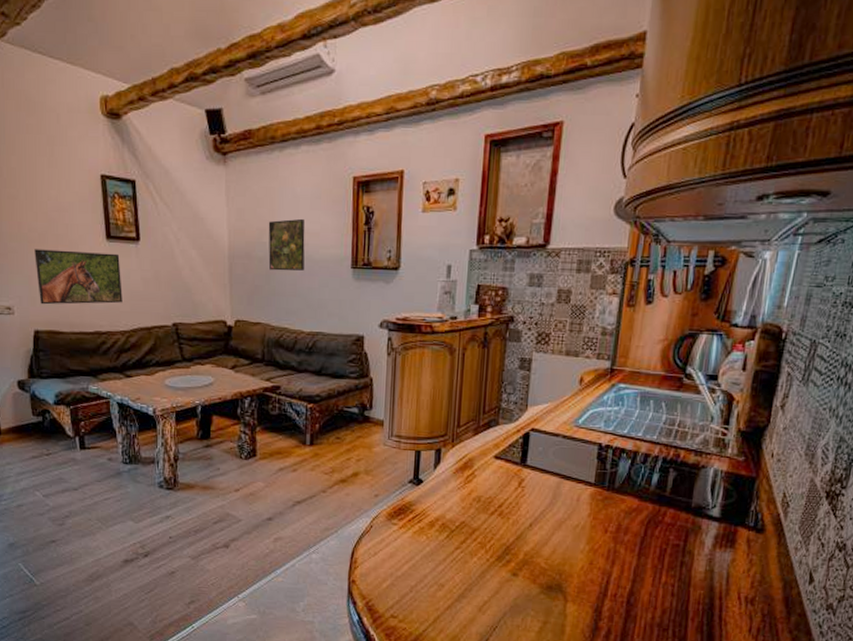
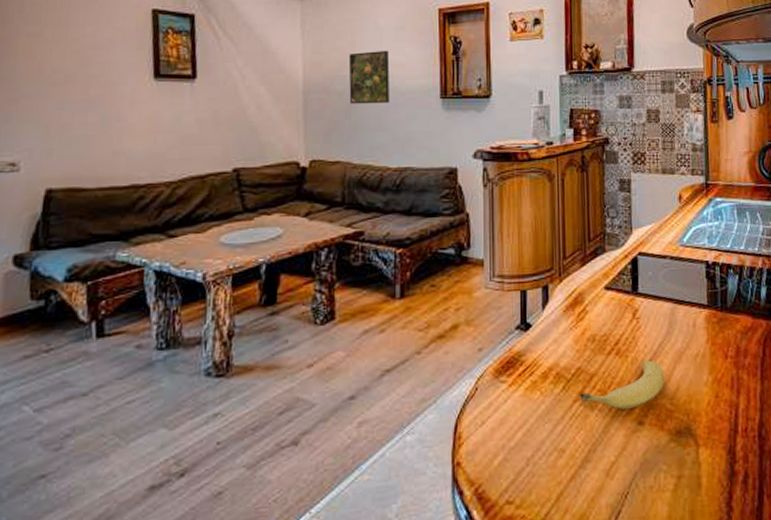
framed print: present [34,249,122,305] -> none [56,92,171,157]
fruit: none [462,524,543,562] -> present [580,360,665,409]

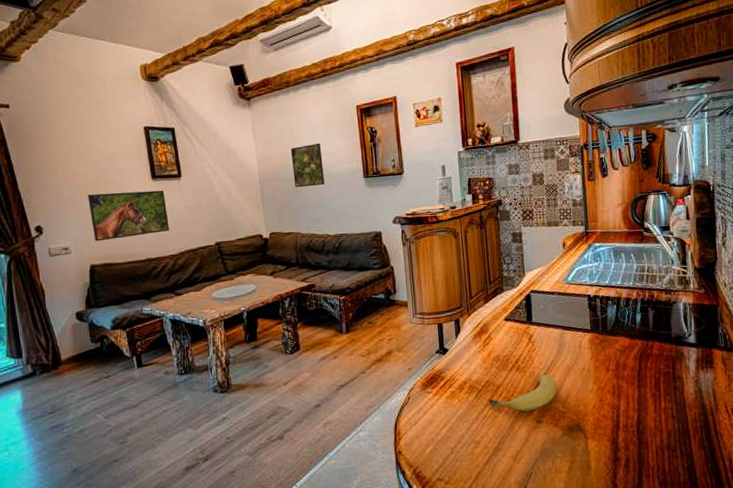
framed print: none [56,92,171,157] -> present [88,190,169,242]

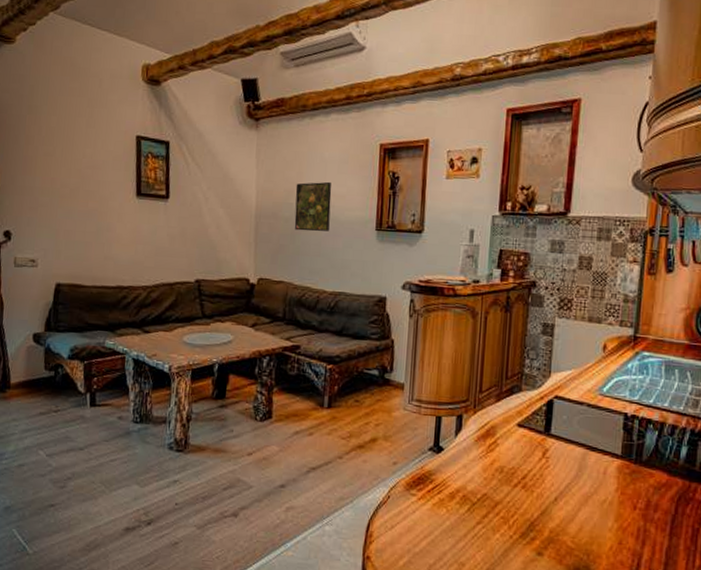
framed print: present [88,190,169,242] -> none [64,204,148,259]
fruit: present [489,374,557,412] -> none [483,497,569,539]

